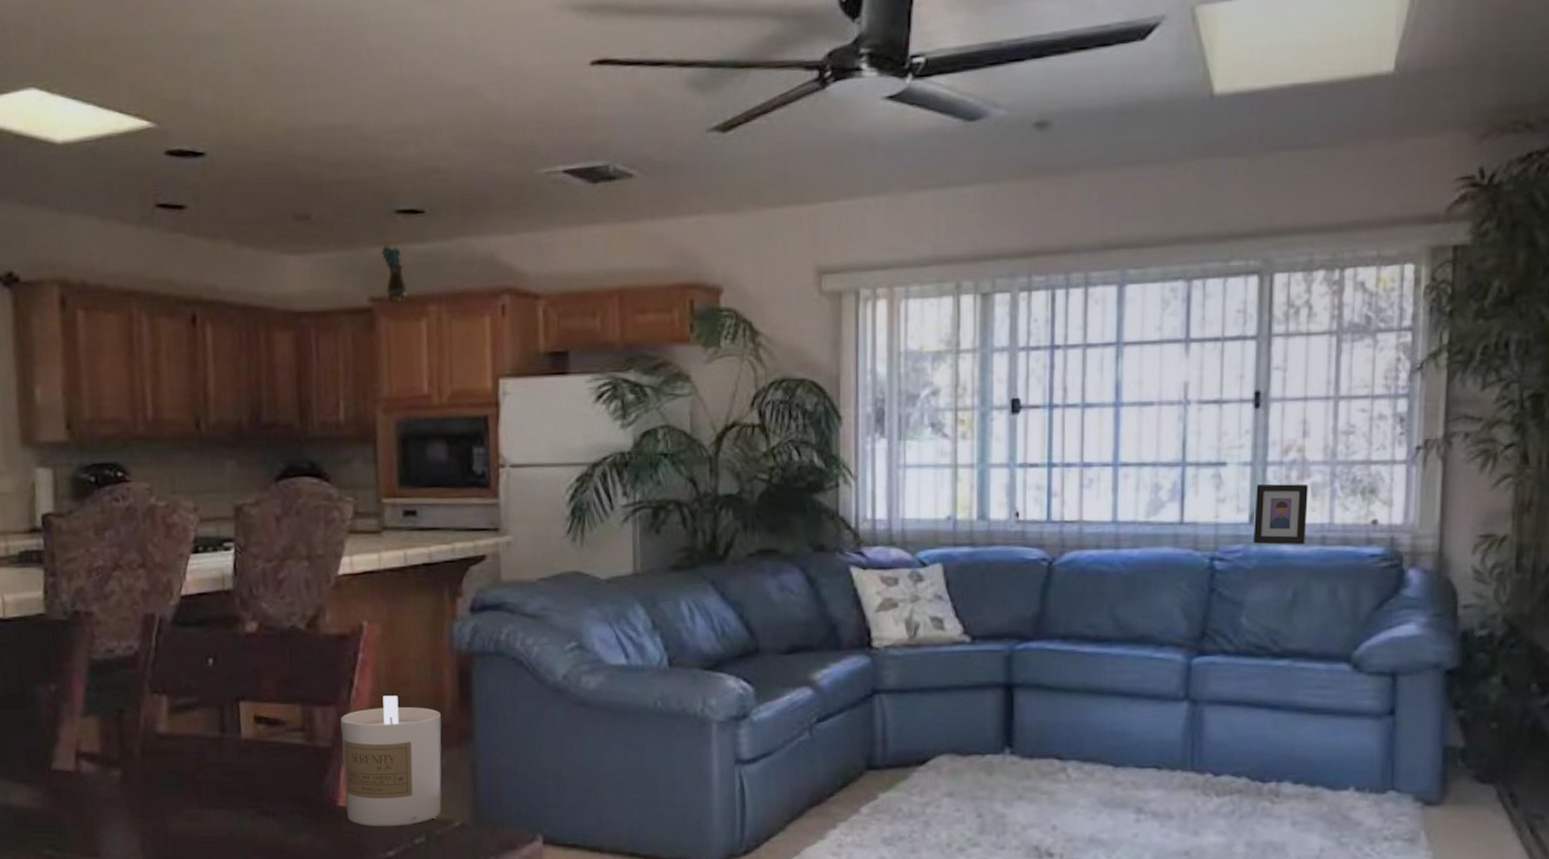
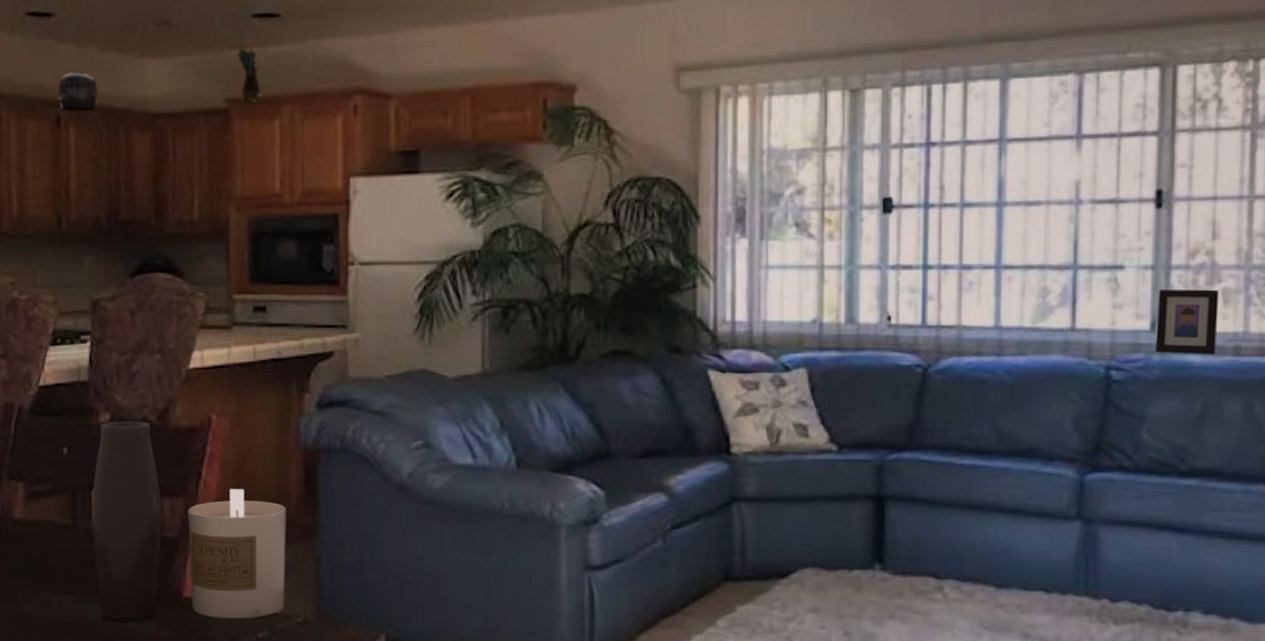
decorative jar: none [192,266,236,310] -> present [57,71,99,112]
vase: none [240,629,314,834] -> present [91,421,162,622]

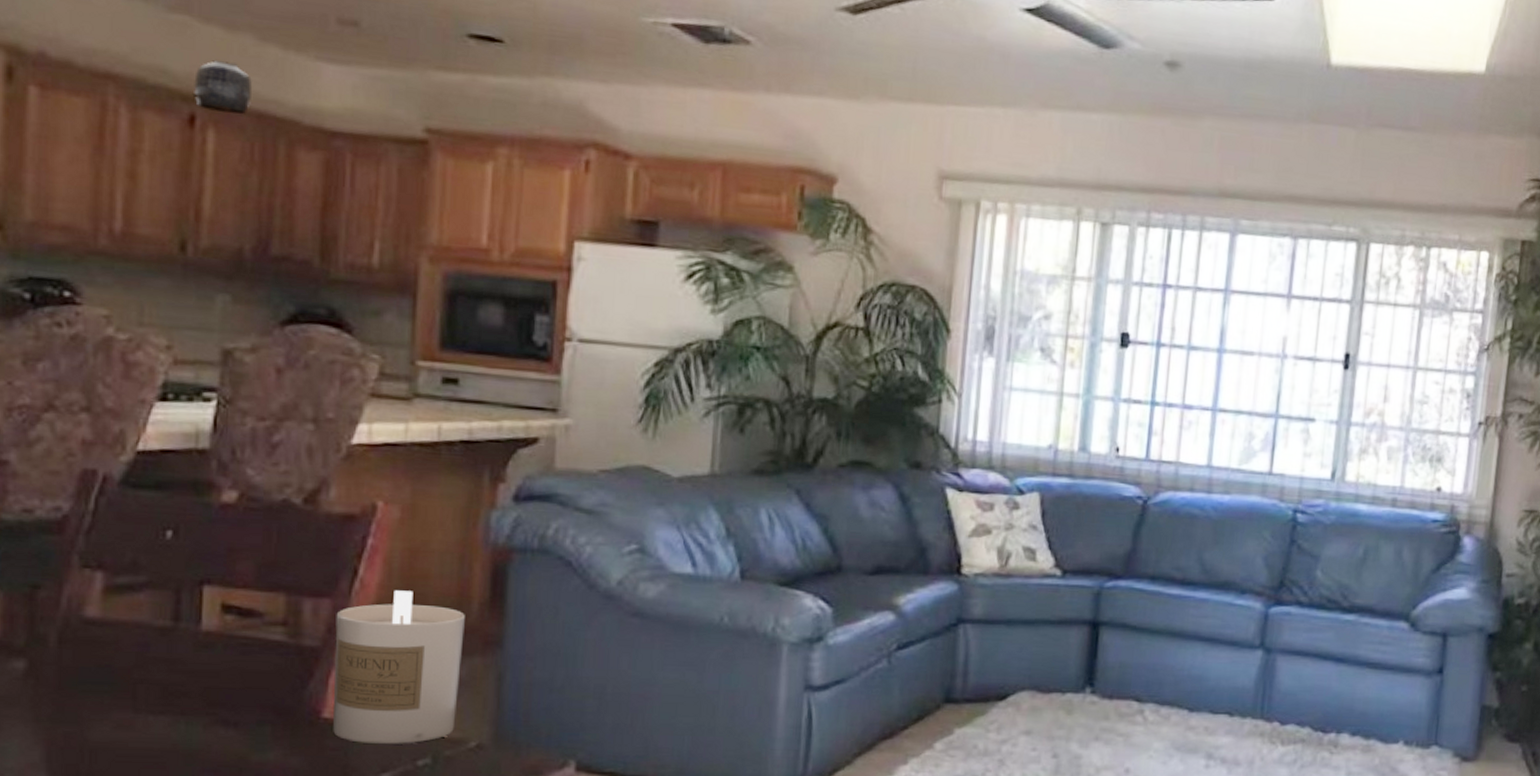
vase: present [91,421,162,622] -> none [200,501,301,748]
vase: present [237,46,262,104] -> none [445,68,474,140]
picture frame: present [1155,289,1219,355] -> none [1333,442,1385,505]

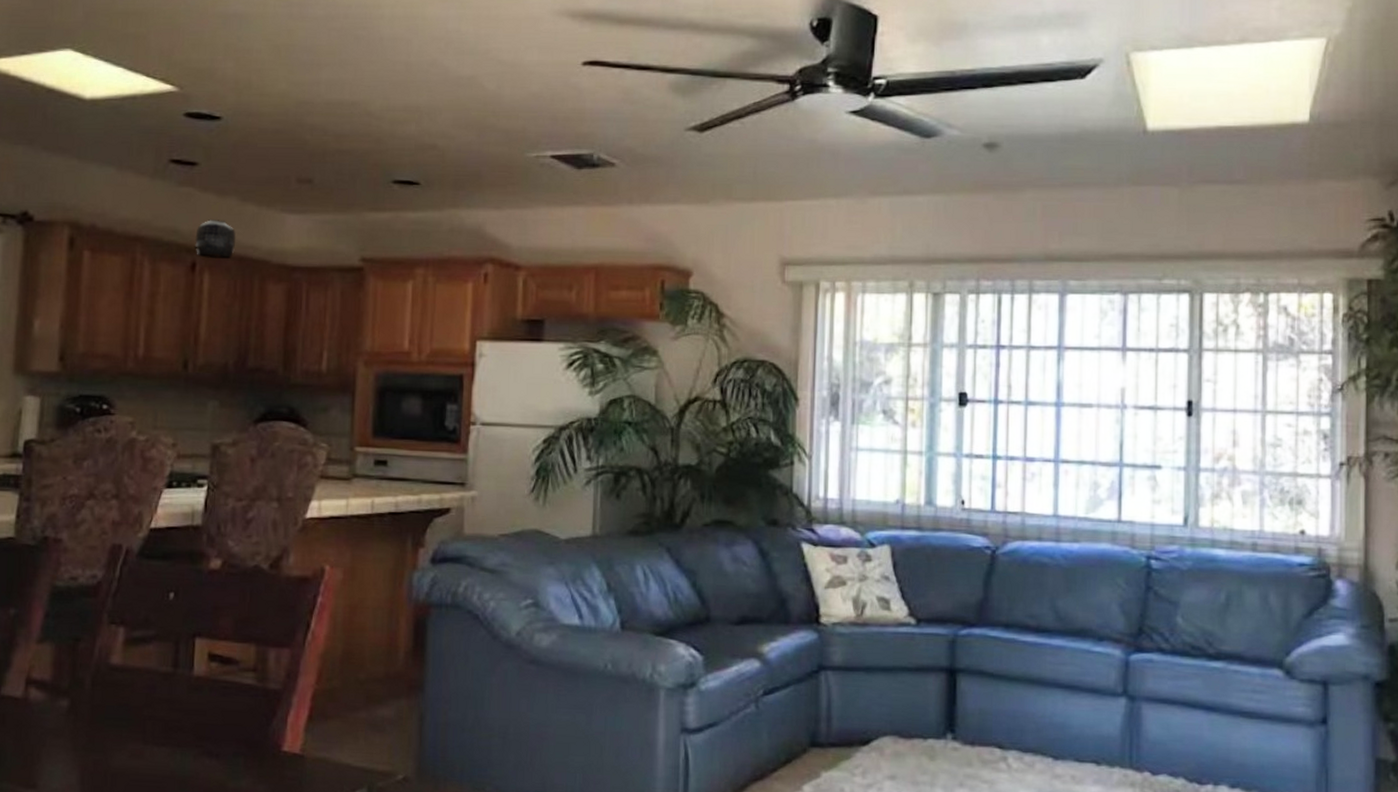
candle: present [333,590,465,745] -> none [291,641,393,776]

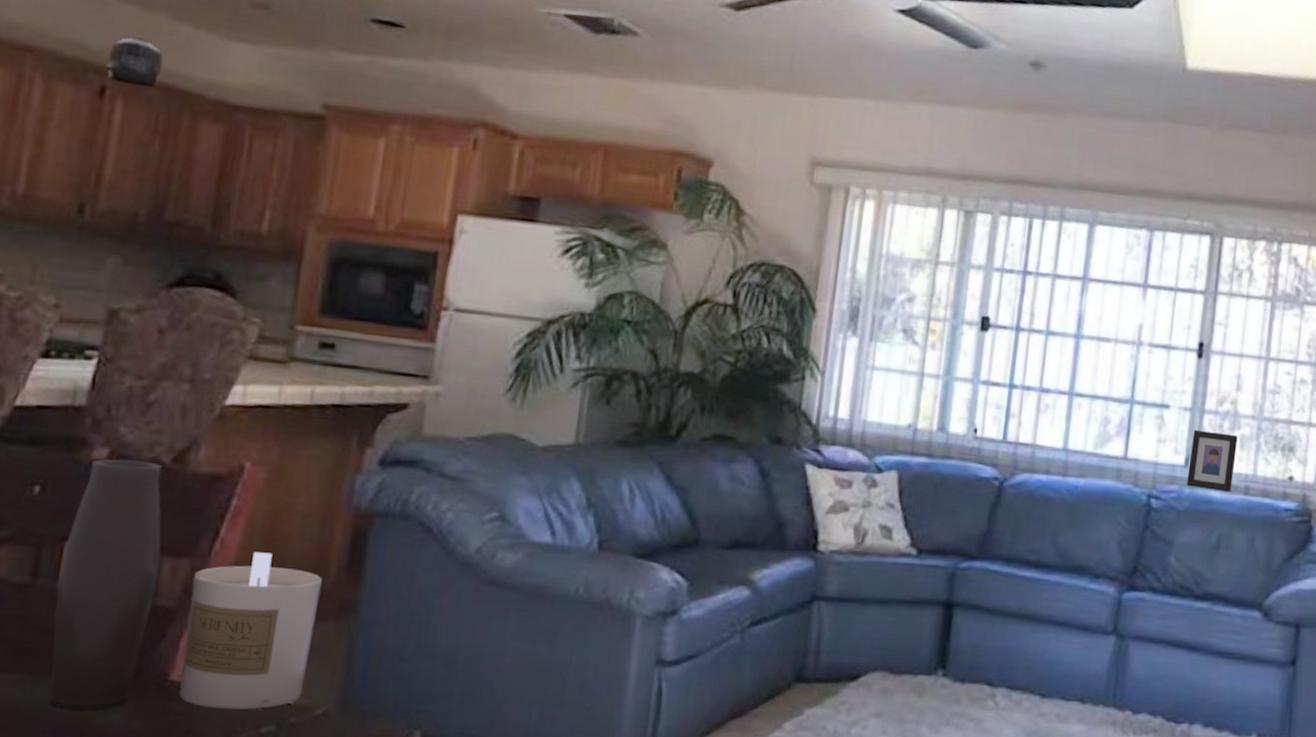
vase: none [192,568,267,776] -> present [49,459,162,710]
candle: none [291,641,393,776] -> present [179,552,322,710]
picture frame: none [1188,488,1239,550] -> present [1187,429,1238,493]

